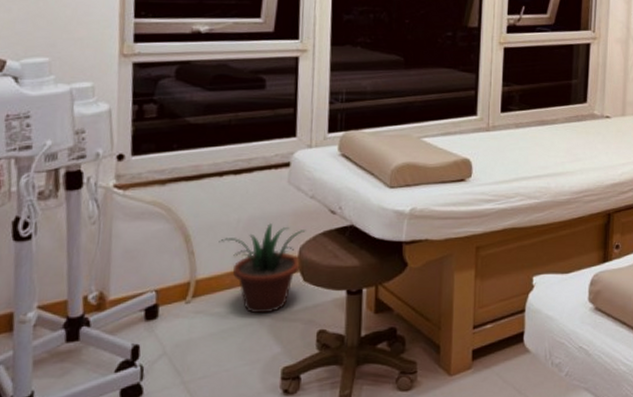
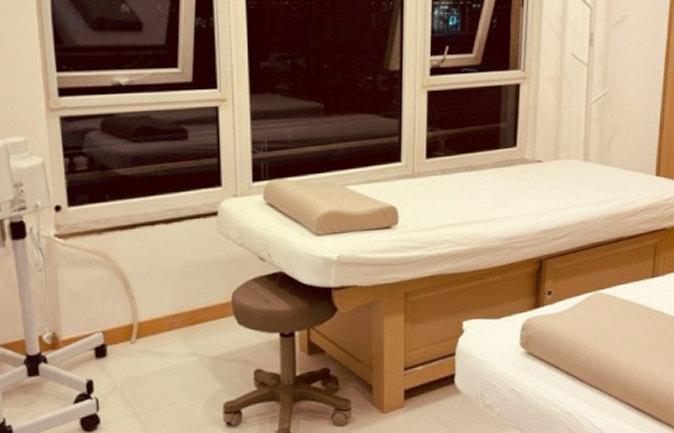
potted plant: present [219,223,306,314] -> none [156,270,237,354]

